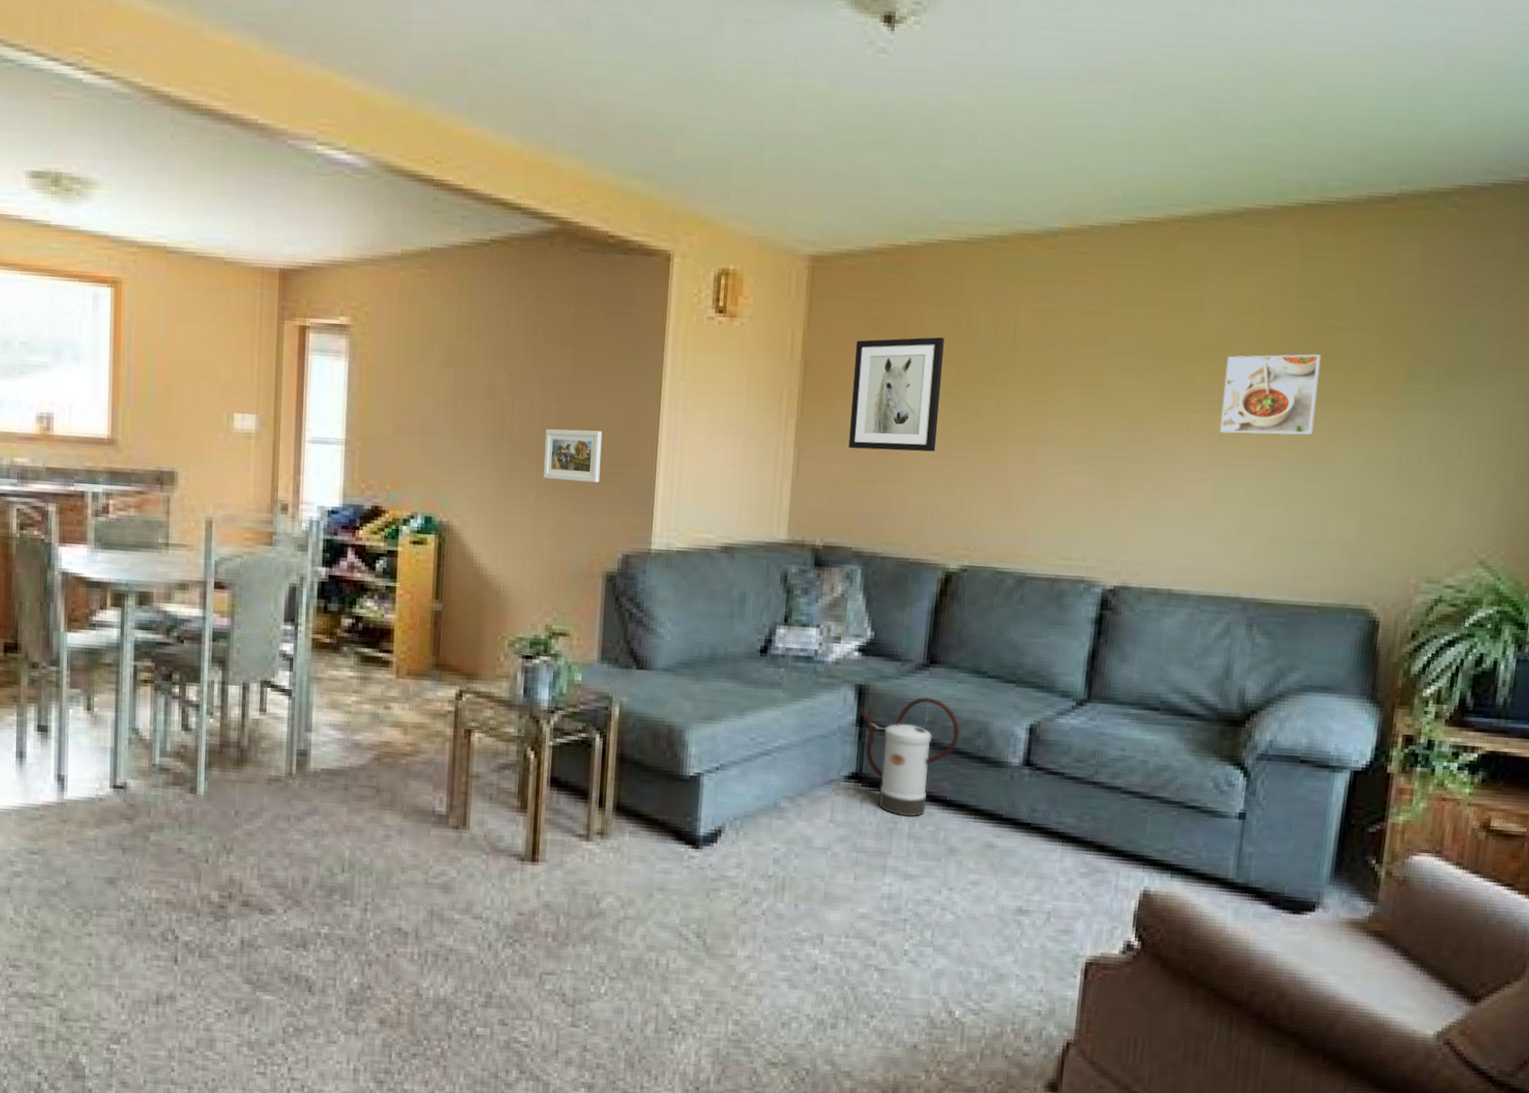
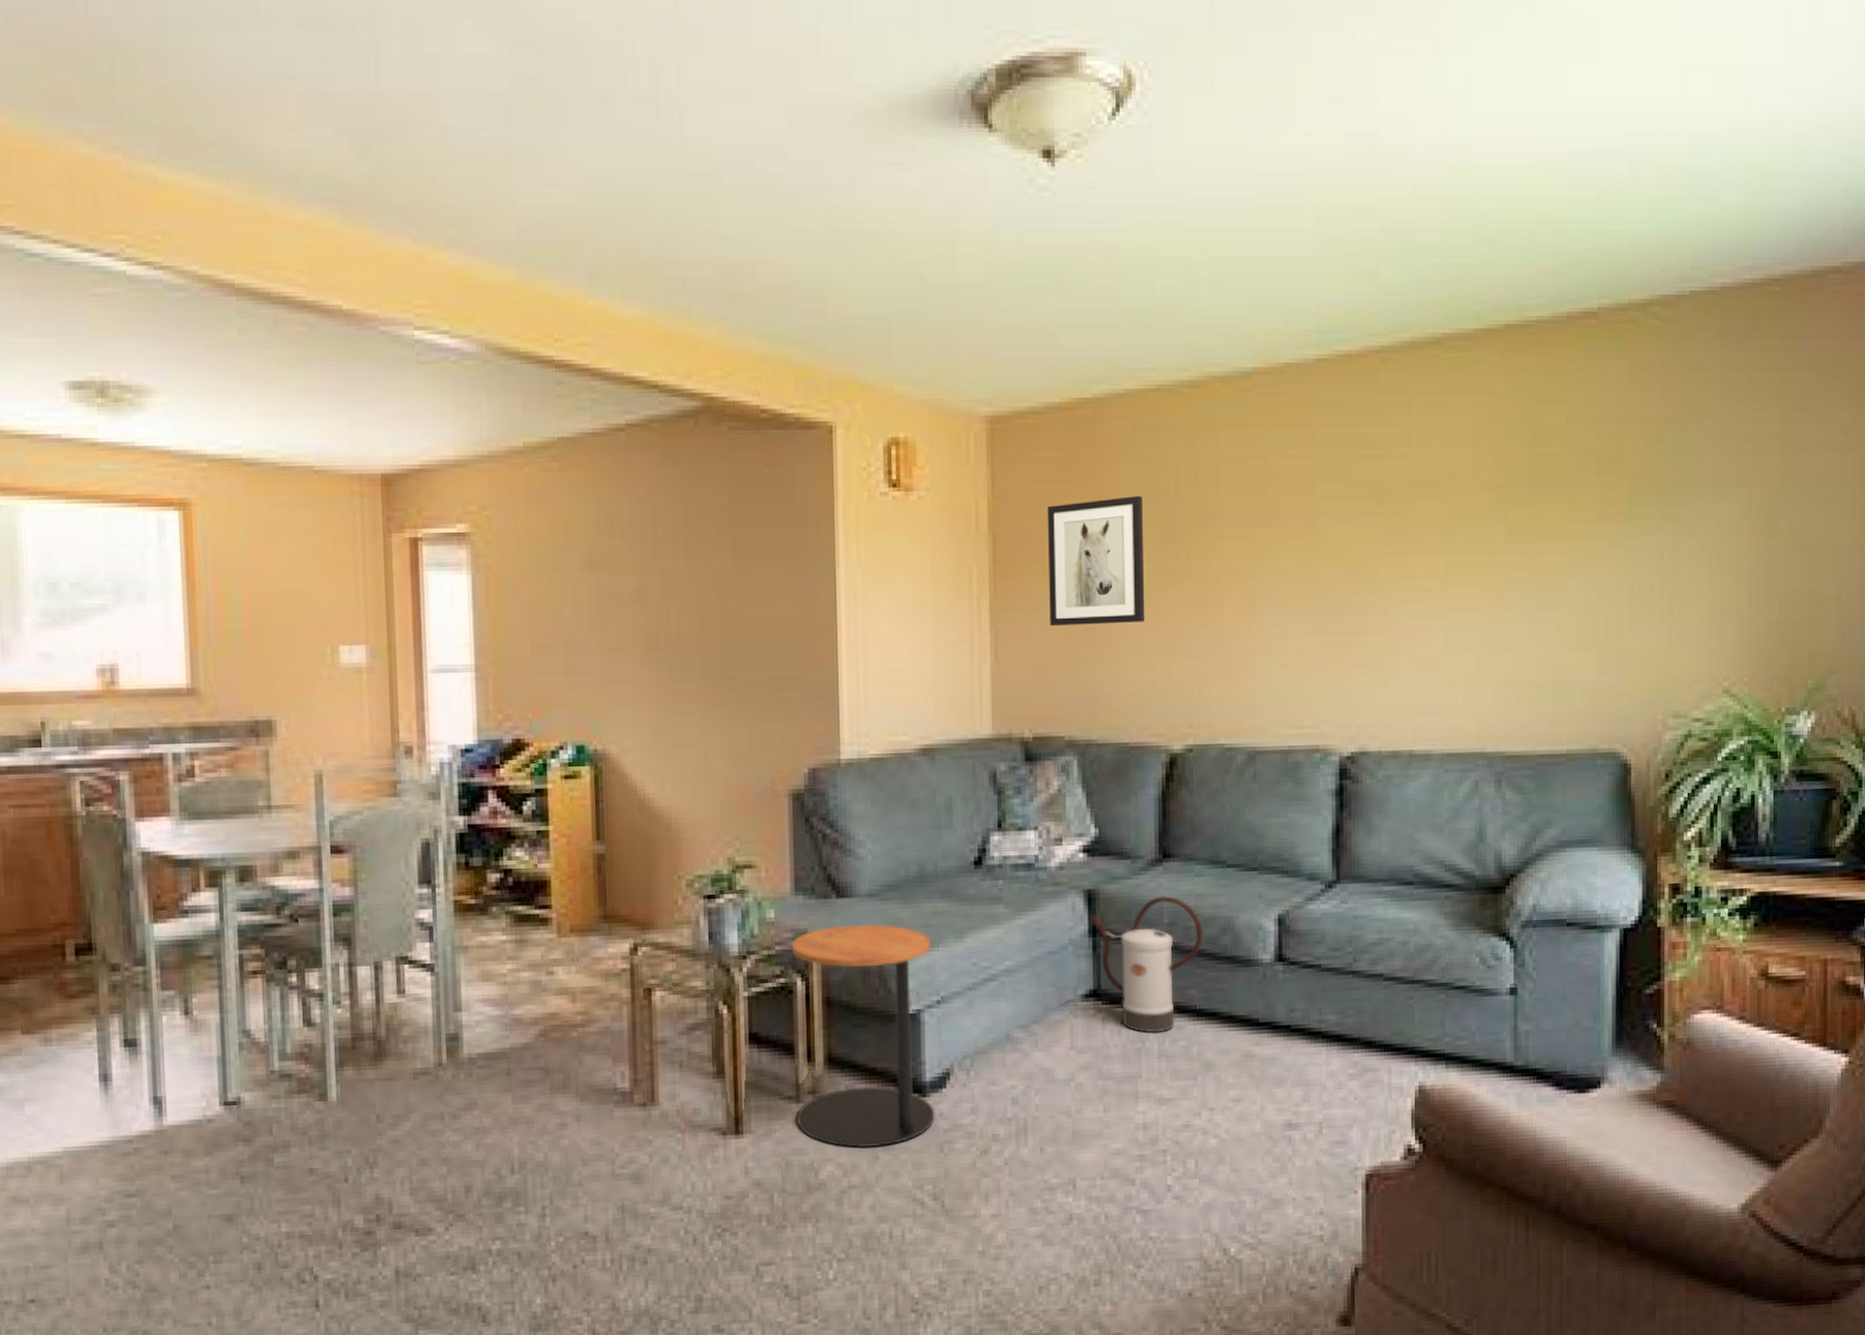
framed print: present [543,429,603,483] -> none [708,630,775,690]
side table: none [585,693,715,887] -> present [791,924,935,1149]
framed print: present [1220,354,1321,435] -> none [1443,484,1540,576]

